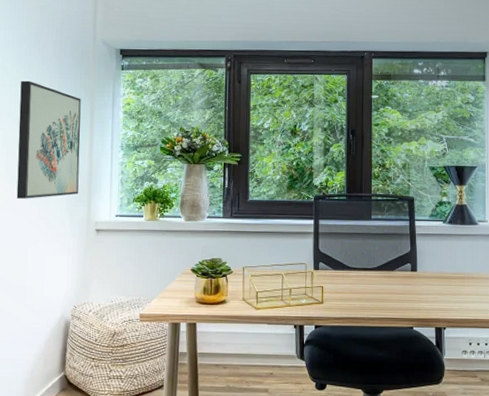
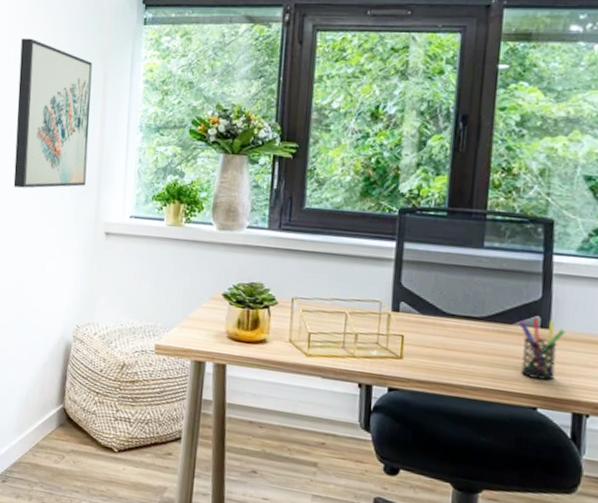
pen holder: none [398,265,427,307] -> present [519,317,566,380]

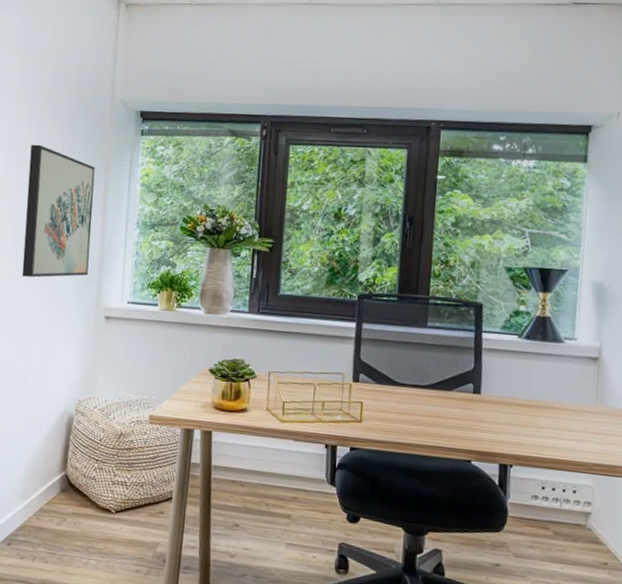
pen holder: present [519,317,566,380] -> none [456,385,493,437]

